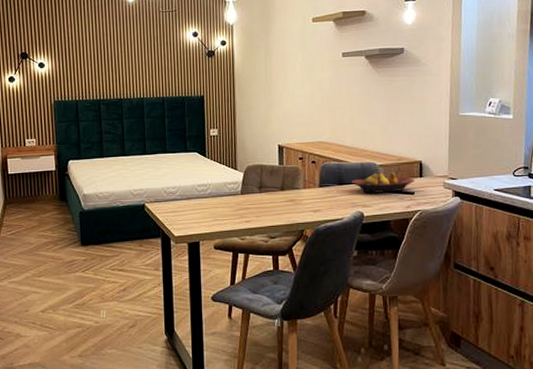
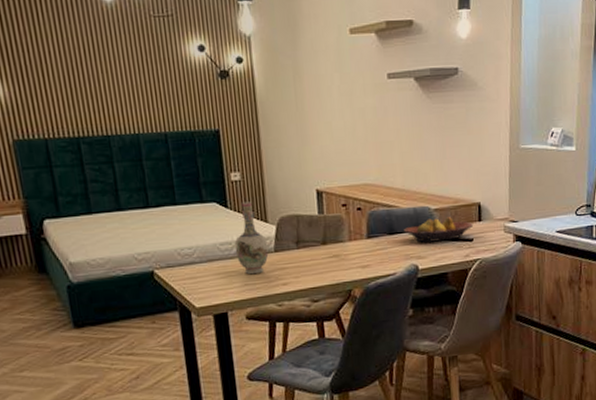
vase: none [209,153,236,212] -> present [234,201,269,275]

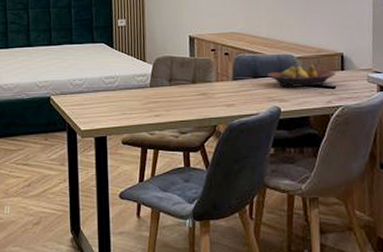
vase: present [234,201,269,275] -> none [117,44,145,106]

